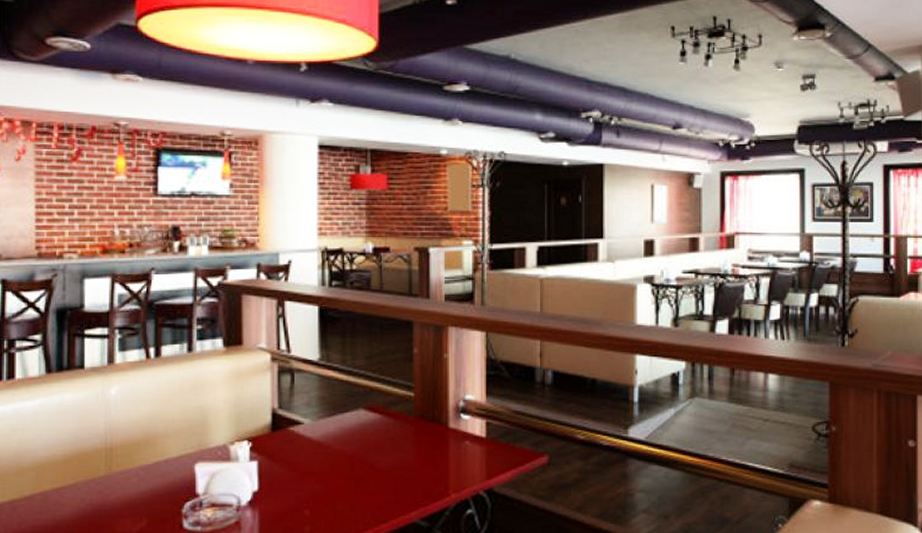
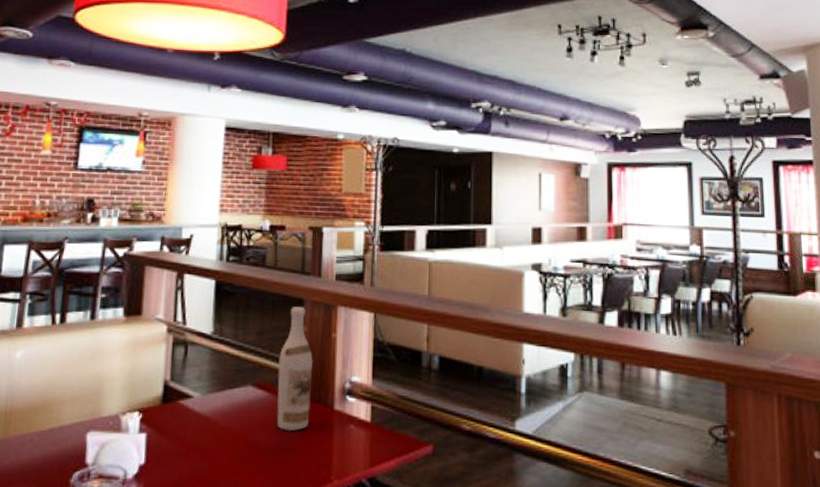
wine bottle: none [390,329,426,450] -> present [277,307,314,431]

